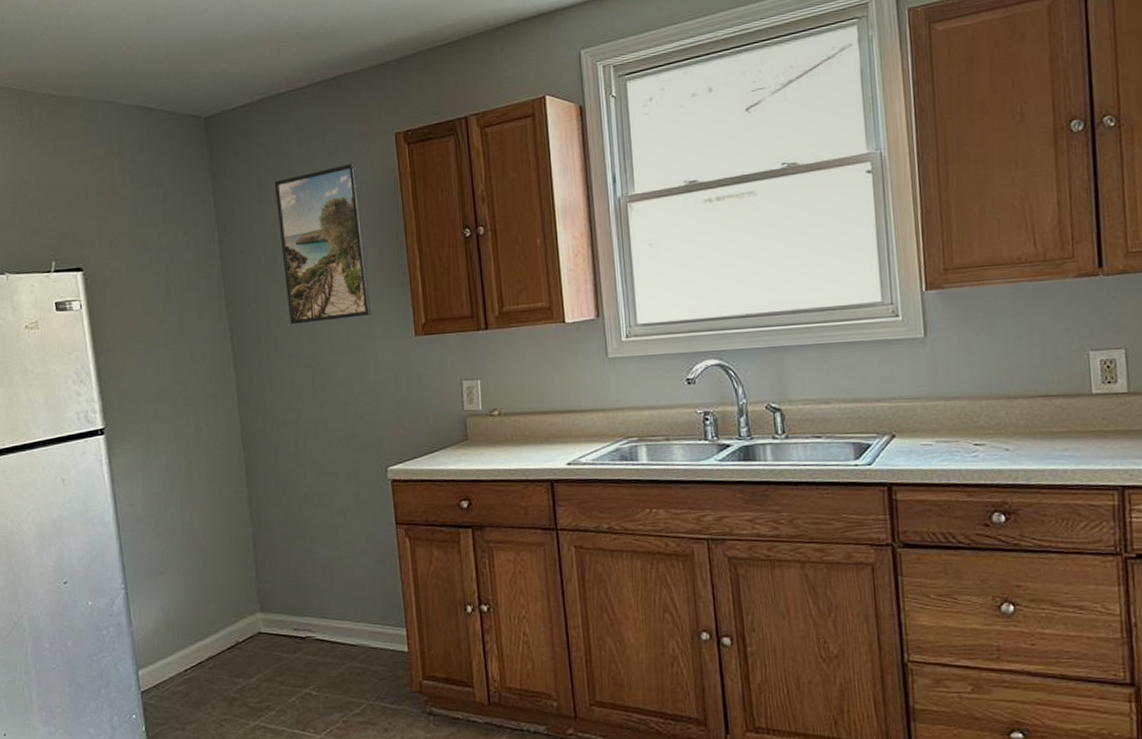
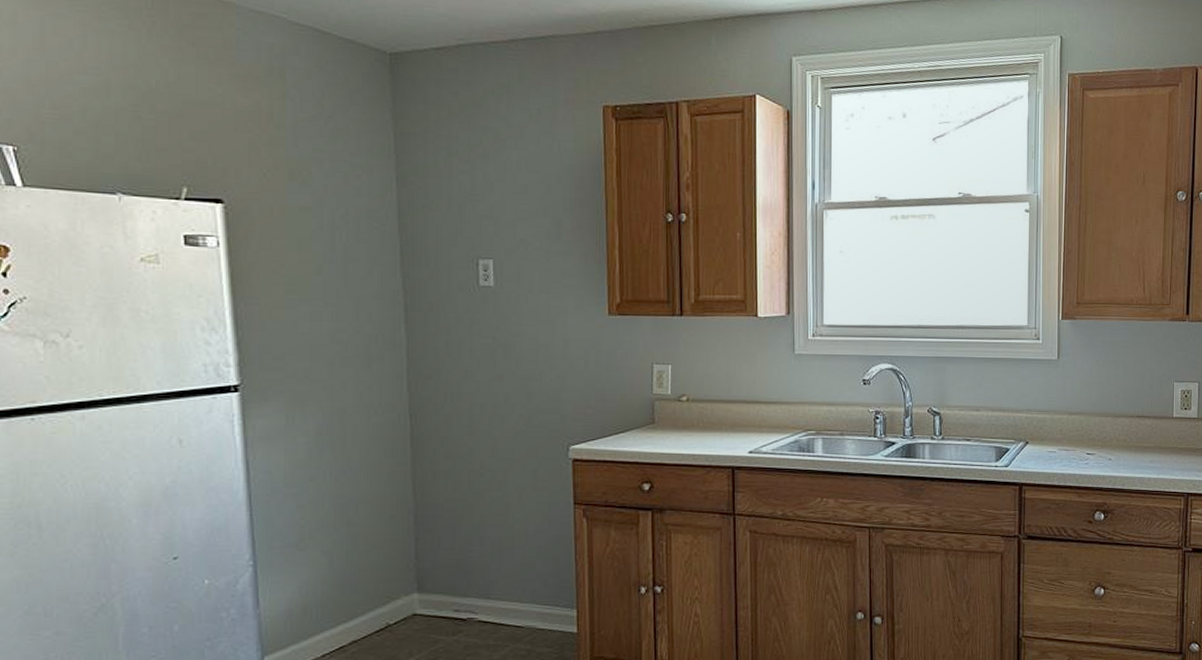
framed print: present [274,163,372,325] -> none [466,129,565,291]

